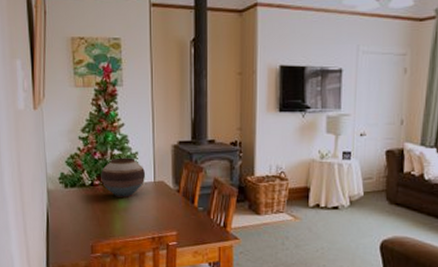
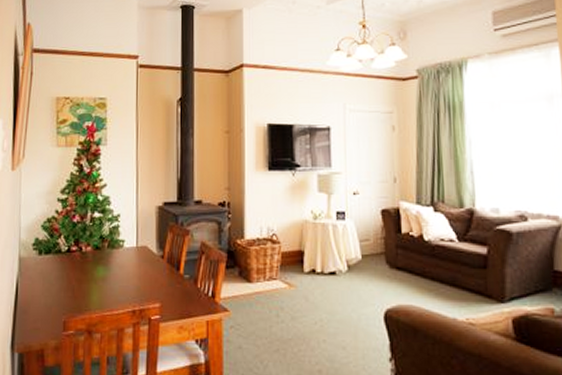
vase: present [101,157,146,197] -> none [79,220,128,265]

